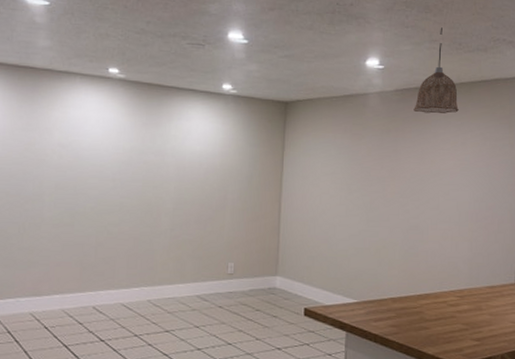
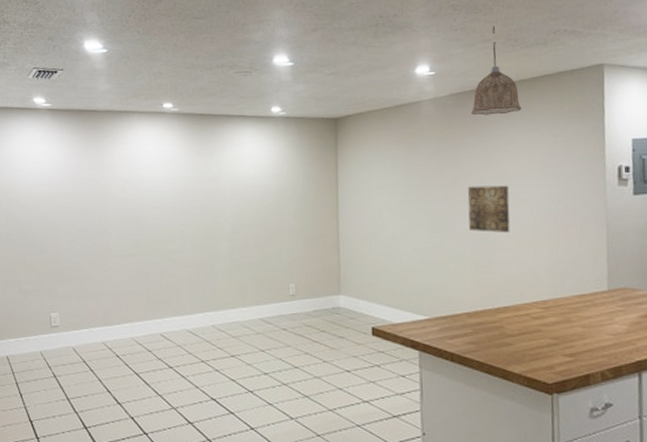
wall art: none [402,180,440,225] -> present [467,185,510,232]

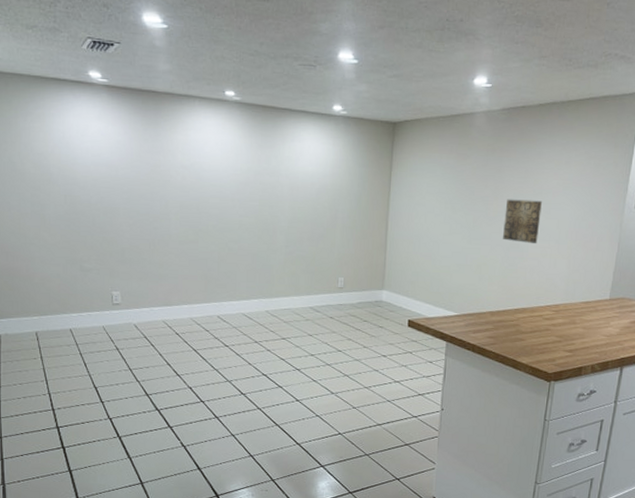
pendant lamp: present [471,26,522,115] -> none [519,43,565,133]

